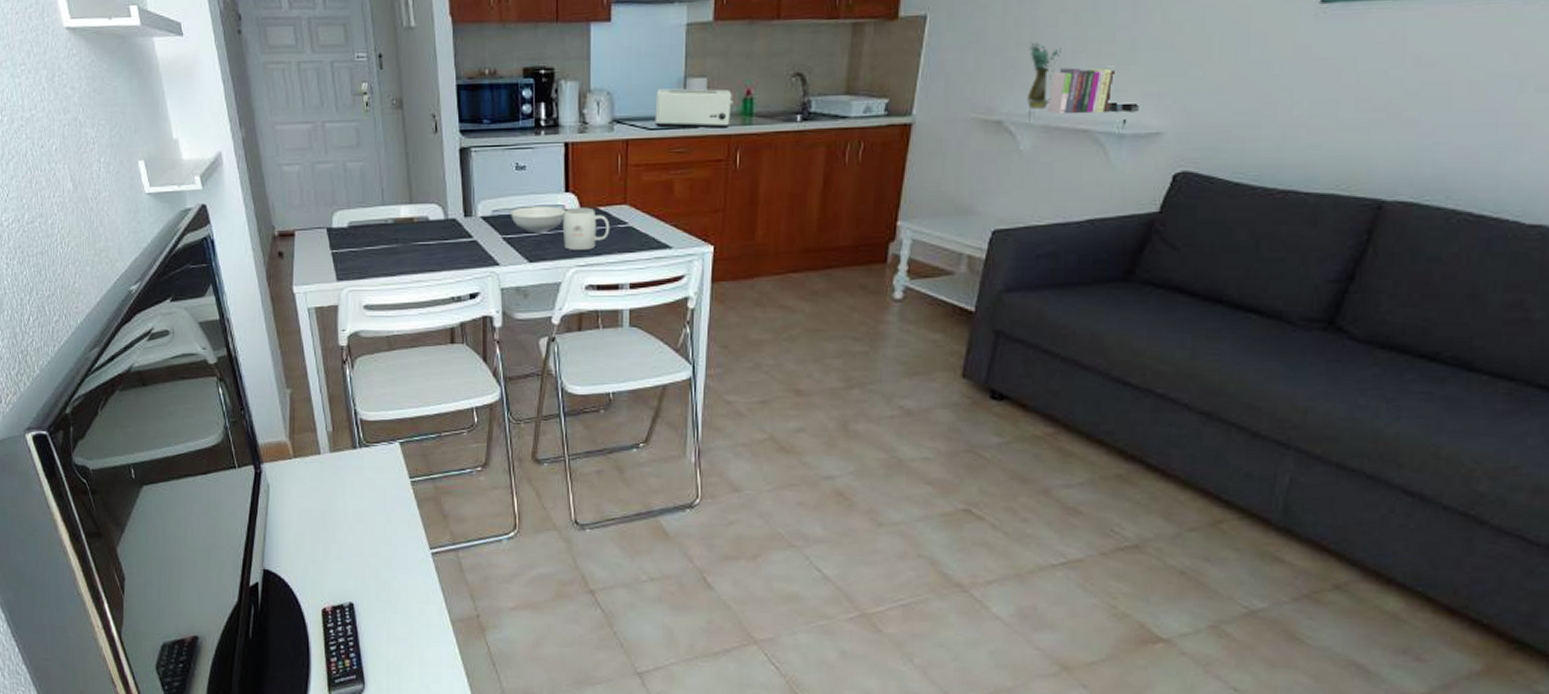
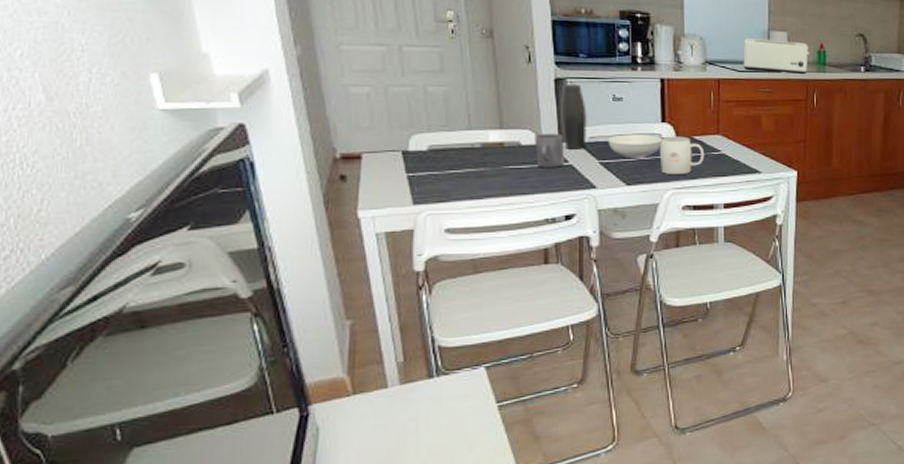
cup: none [441,208,470,244] -> present [534,134,565,168]
vase: none [466,153,490,224] -> present [561,84,587,149]

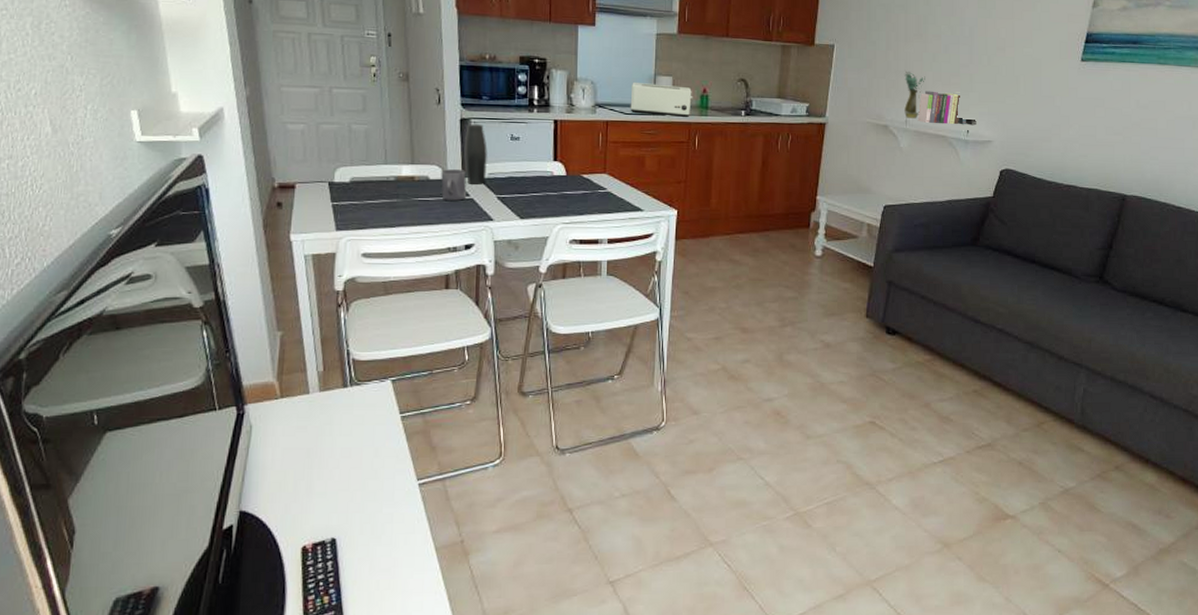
bowl: present [608,134,662,159] -> none [505,171,554,195]
mug: present [659,136,705,175] -> none [550,174,592,211]

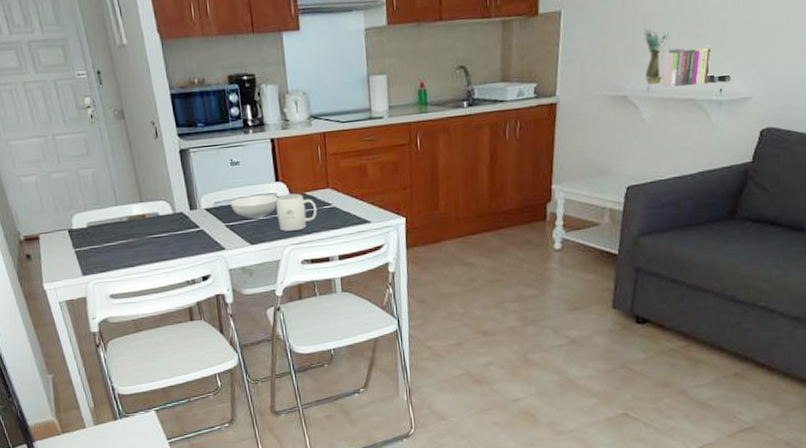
cup: present [441,169,467,201] -> none [169,202,197,235]
vase: present [464,124,487,185] -> none [186,153,213,216]
bowl: none [505,171,554,195] -> present [230,195,278,220]
mug: none [550,174,592,211] -> present [276,193,318,232]
toaster: present [630,83,693,117] -> none [345,84,410,120]

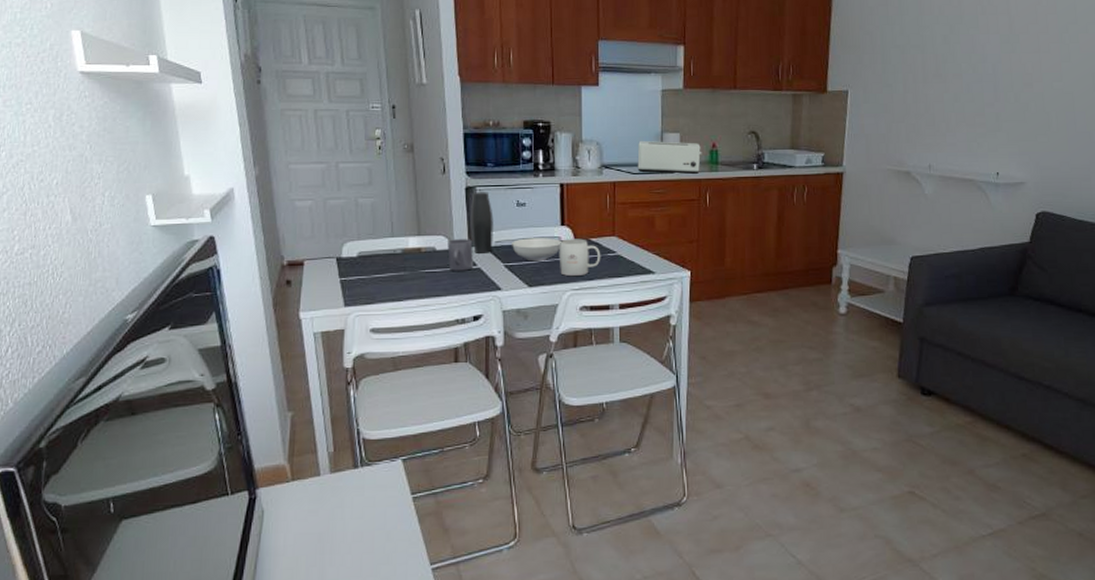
cup: none [169,202,197,235] -> present [447,239,474,271]
vase: none [186,153,213,216] -> present [471,192,493,253]
toaster: none [345,84,410,120] -> present [637,141,702,174]
vase: present [644,29,669,85] -> none [925,113,948,163]
books: present [661,45,731,87] -> none [941,132,1007,168]

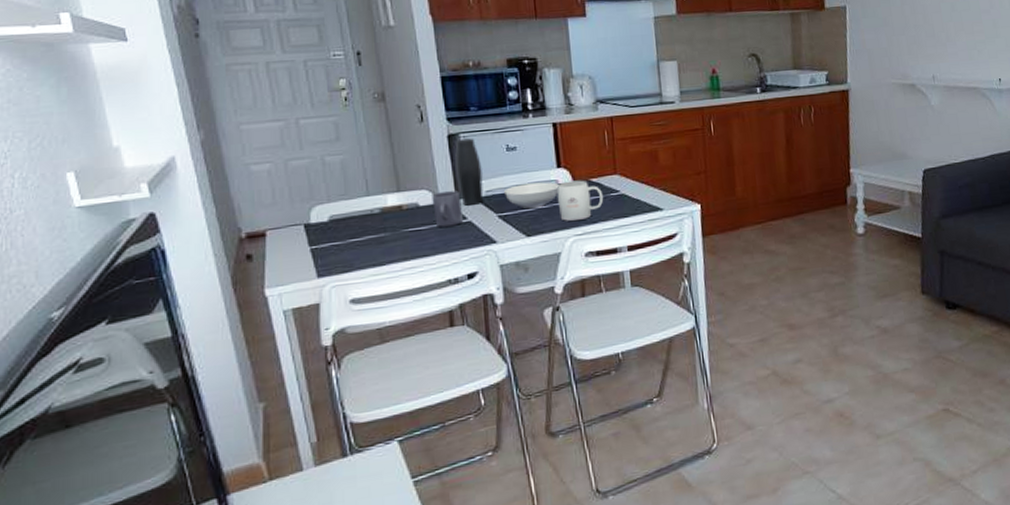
toaster: present [637,141,702,174] -> none [633,69,702,104]

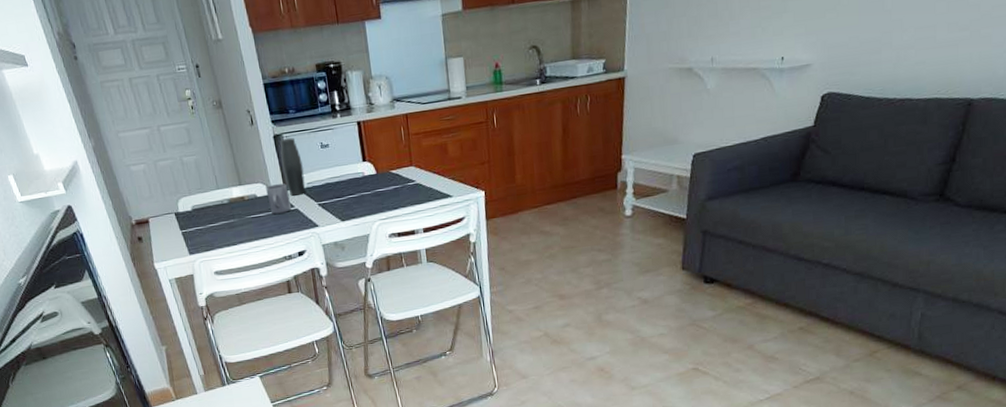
bowl: present [504,182,559,209] -> none [322,174,366,198]
mug: present [557,180,604,222] -> none [364,172,403,208]

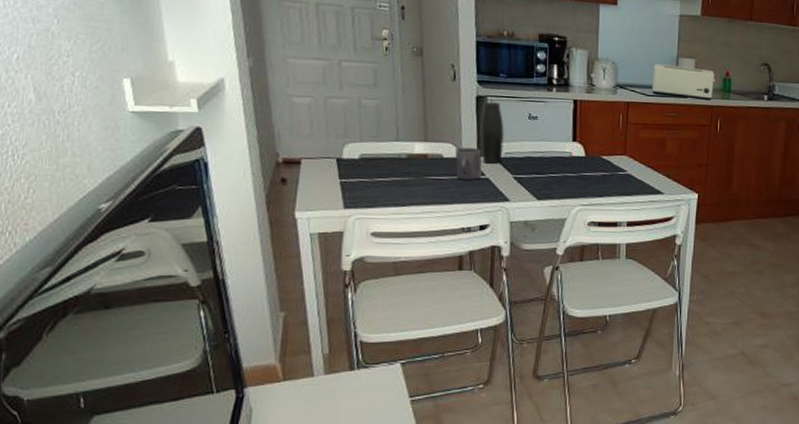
toaster: none [425,65,486,101] -> present [651,64,716,100]

